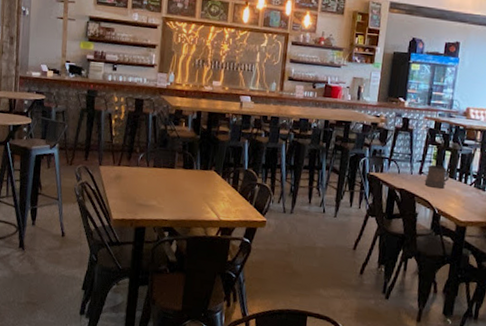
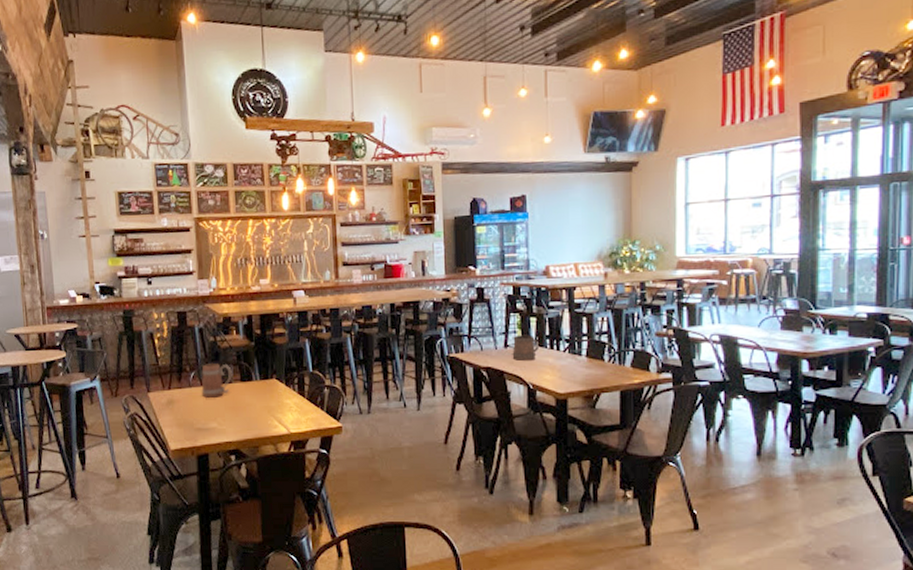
beer mug: none [147,148,177,180] -> present [201,363,232,399]

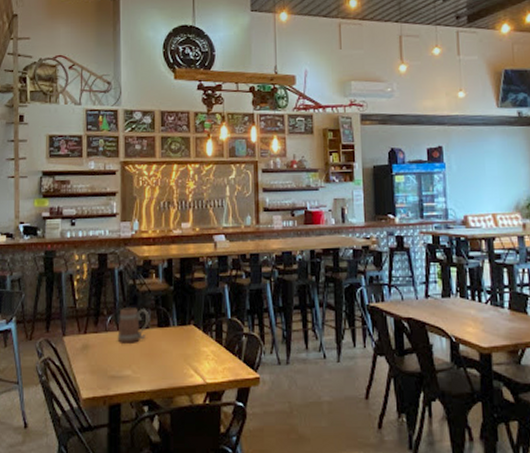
beer mug: present [512,334,538,362] -> none [433,285,460,313]

